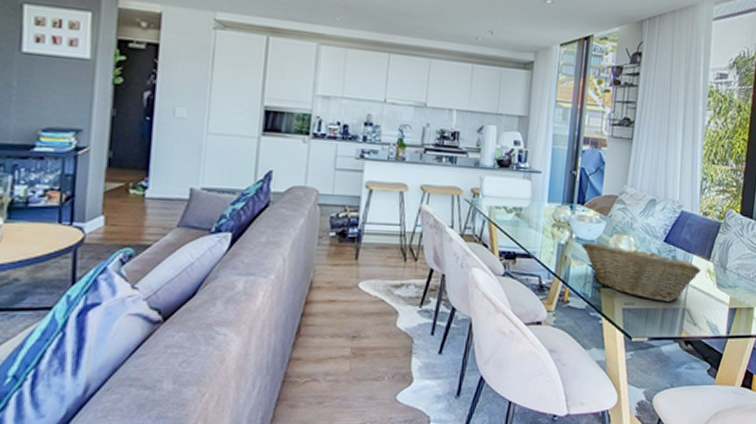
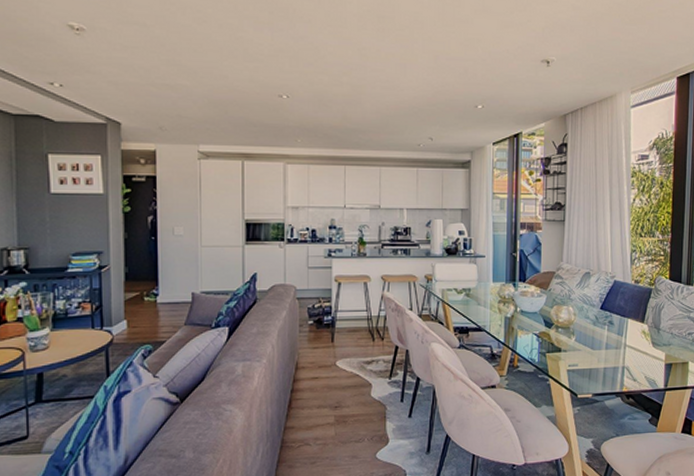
fruit basket: present [581,241,701,303] -> none [525,313,637,363]

